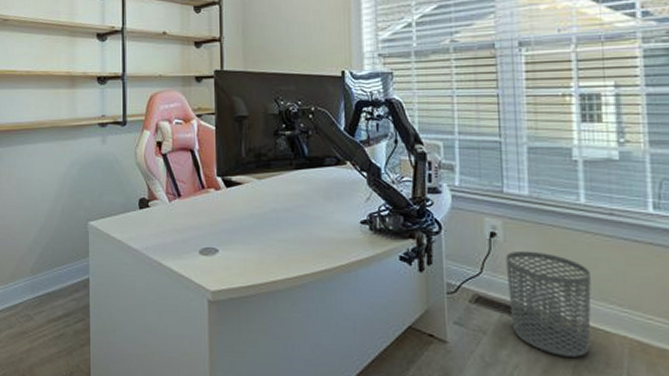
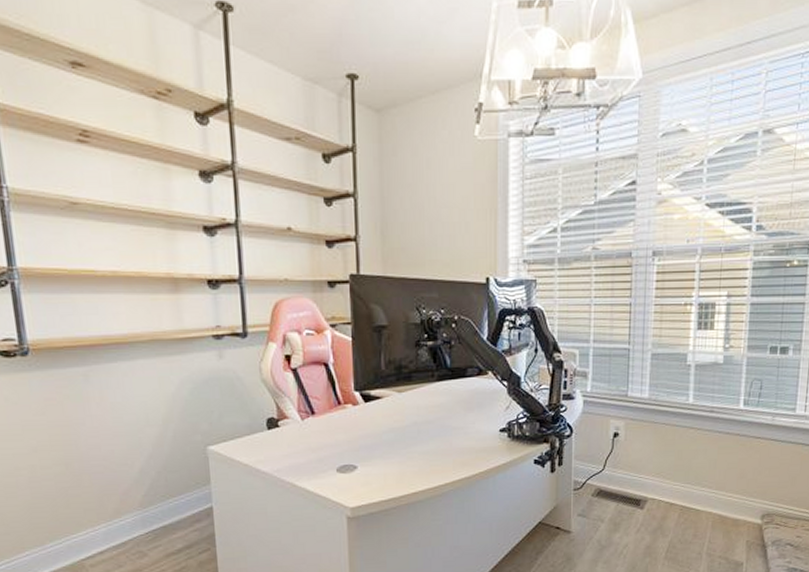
waste bin: present [505,250,591,357] -> none [624,447,690,534]

